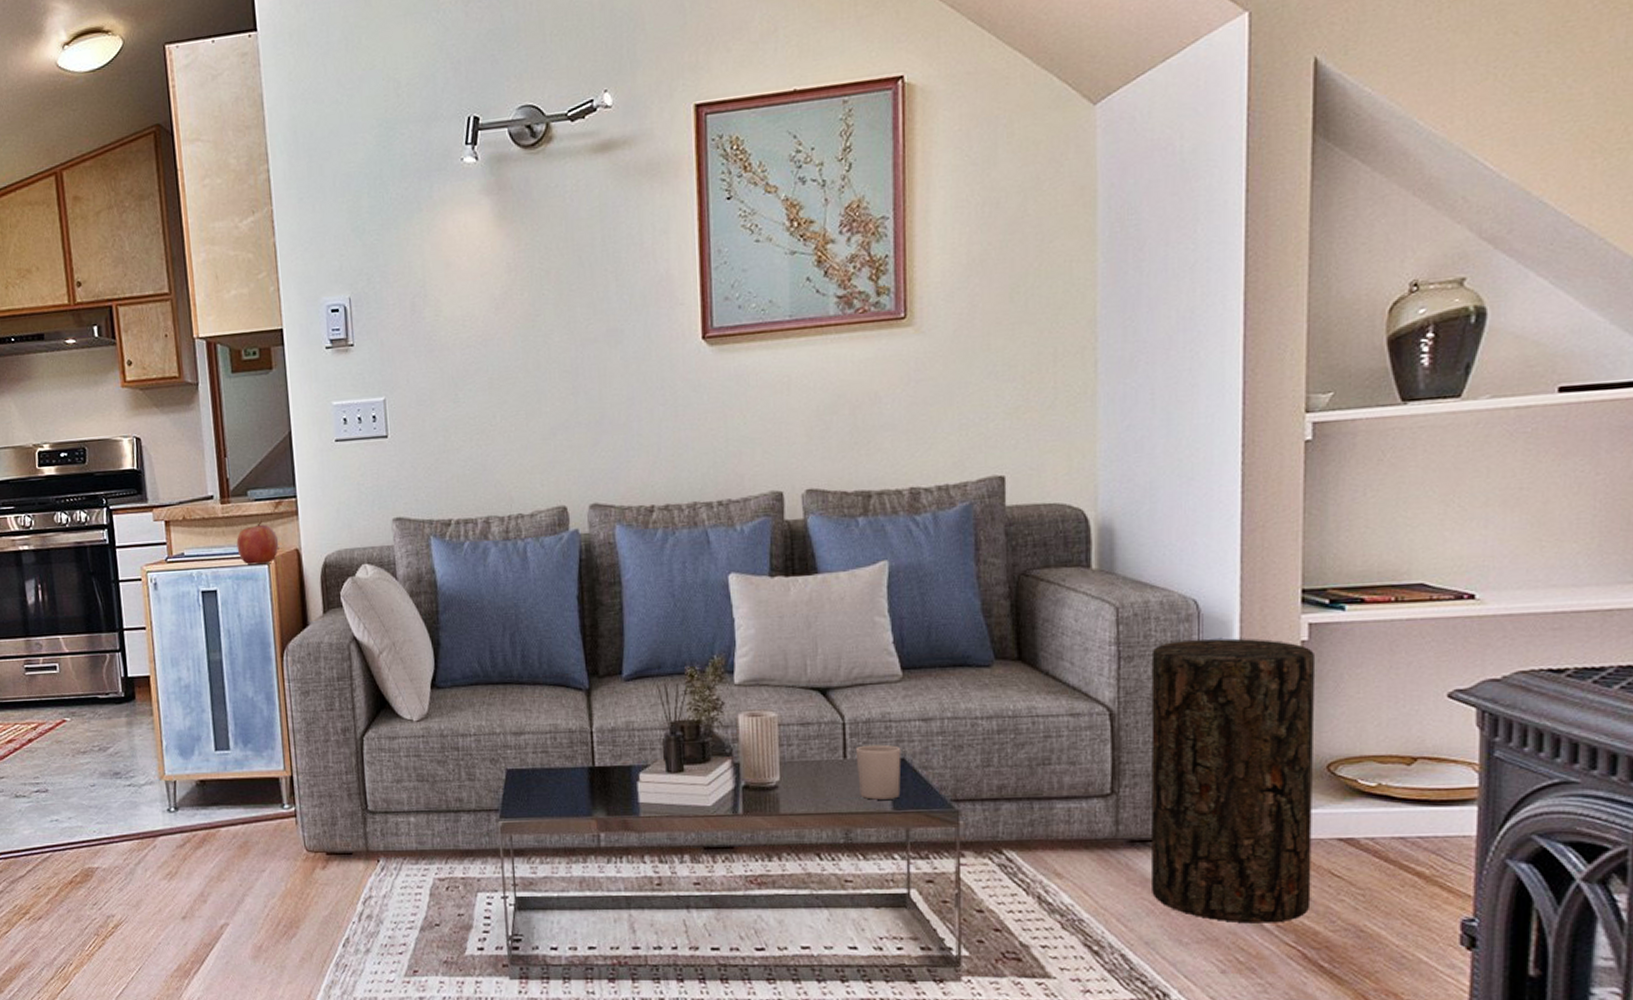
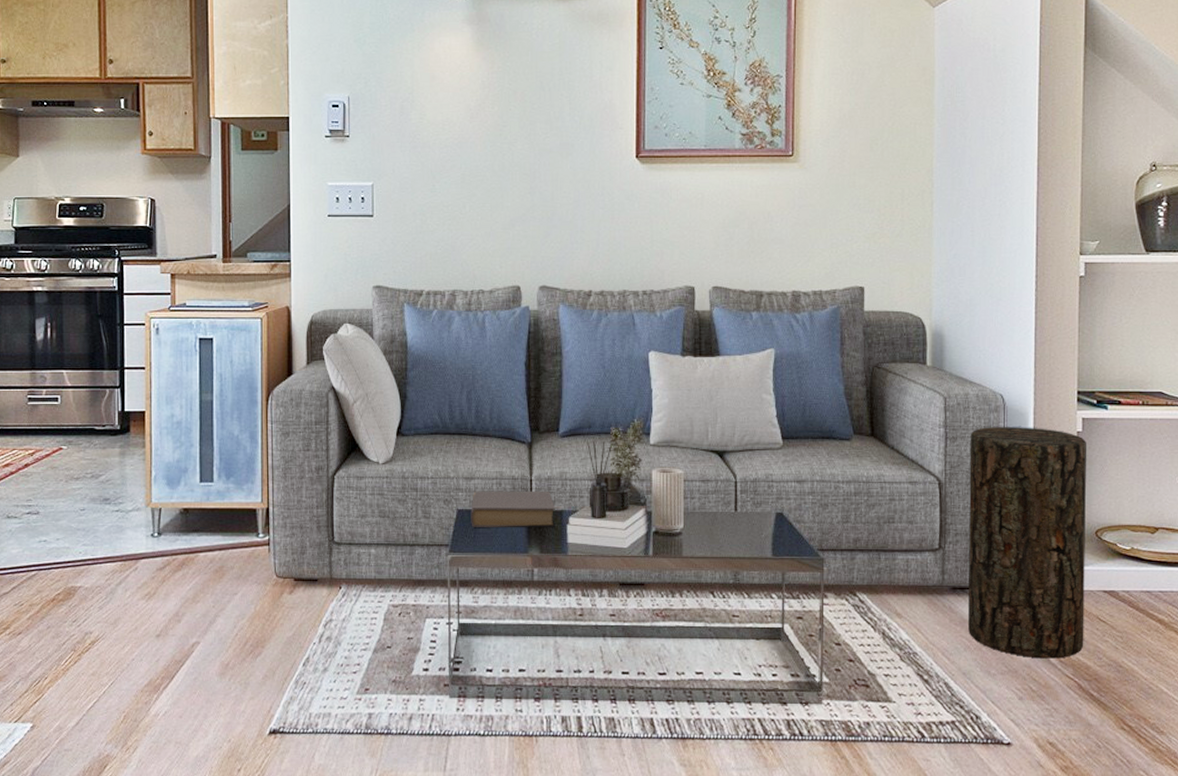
fruit: present [236,521,279,565] -> none [234,280,272,318]
book: none [522,744,623,789] -> present [471,491,555,528]
mug: present [855,744,901,800] -> none [744,501,780,547]

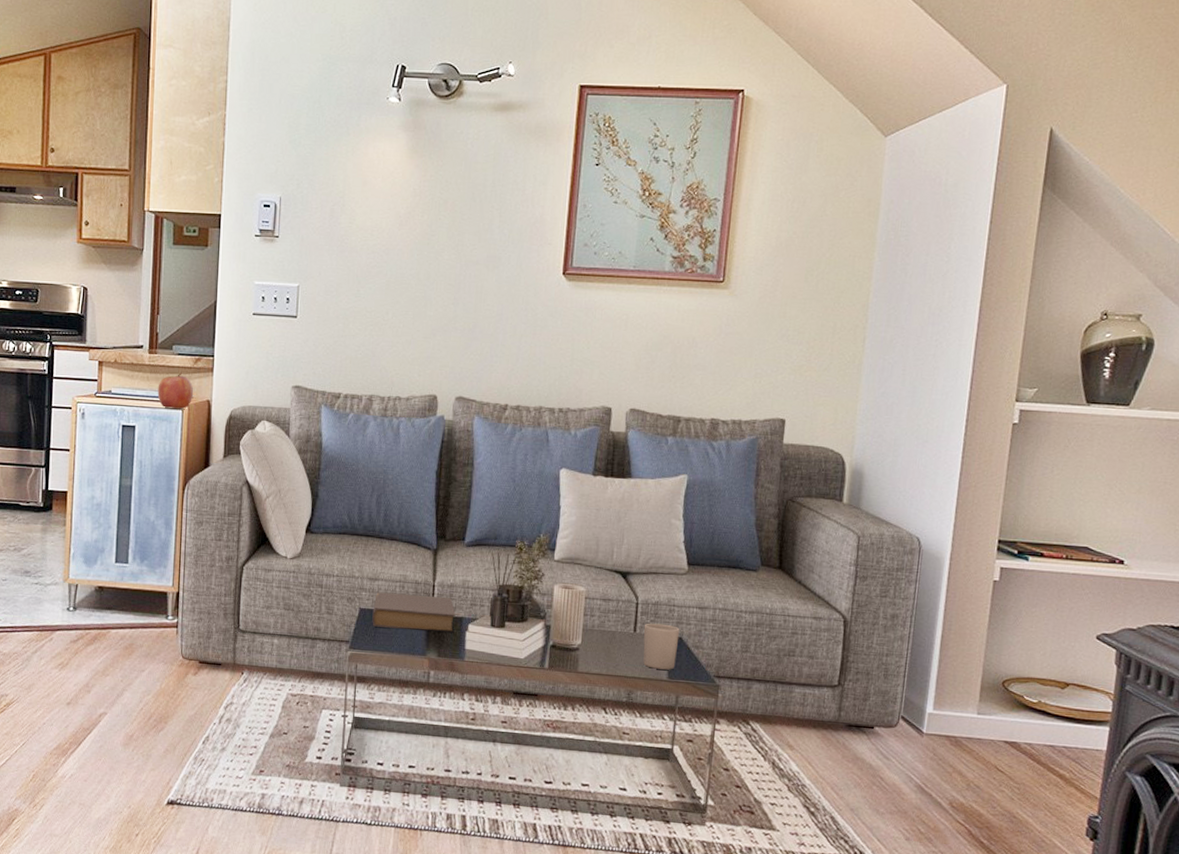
fruit: none [234,280,272,318] -> present [157,373,194,410]
mug: none [744,501,780,547] -> present [643,623,680,670]
log: present [968,427,1087,659] -> none [860,569,1003,804]

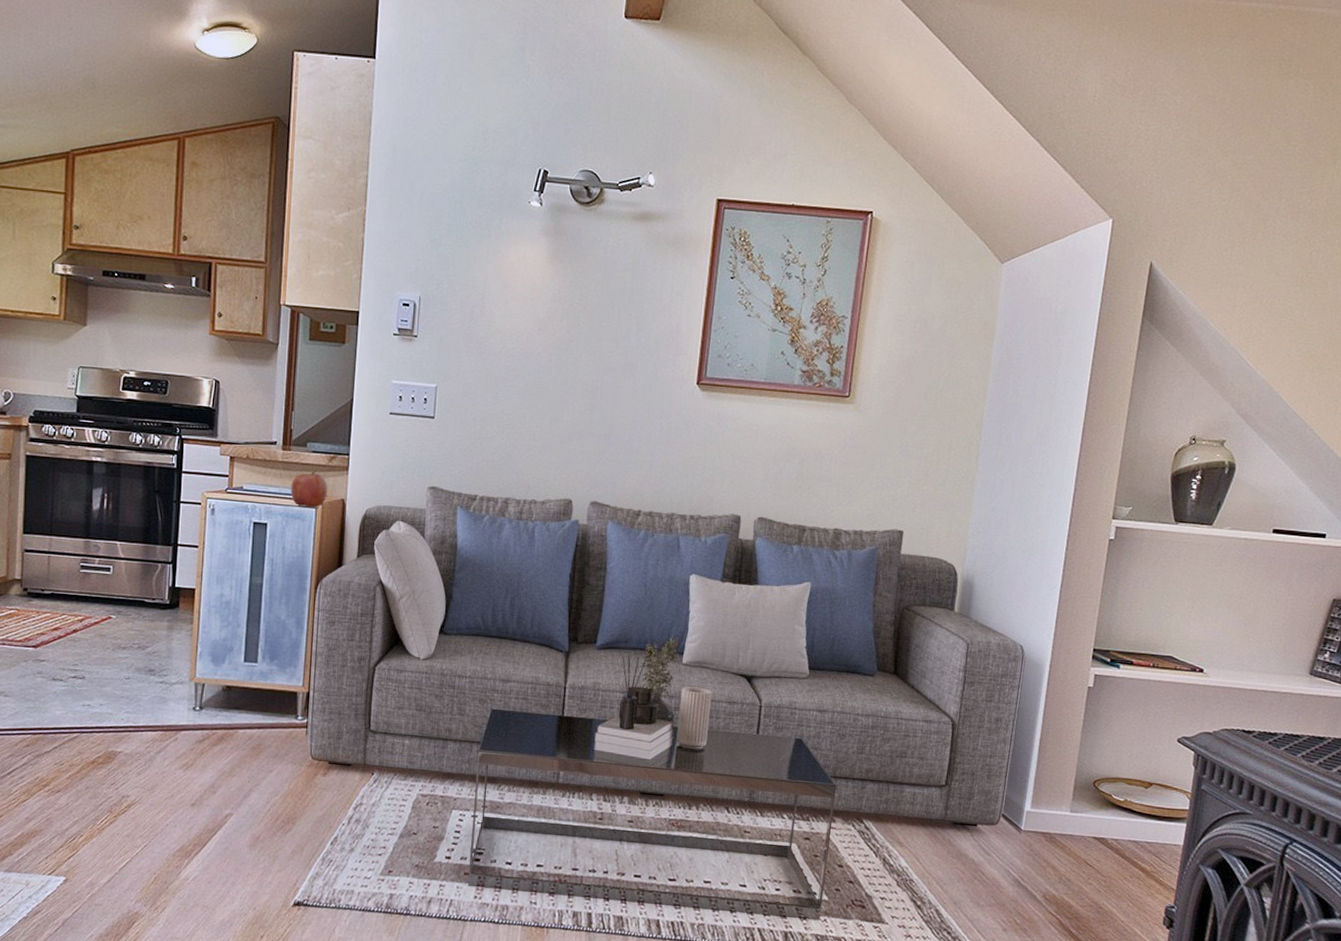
book: present [372,591,456,634] -> none [503,693,586,735]
mug: present [643,623,680,670] -> none [765,725,800,771]

